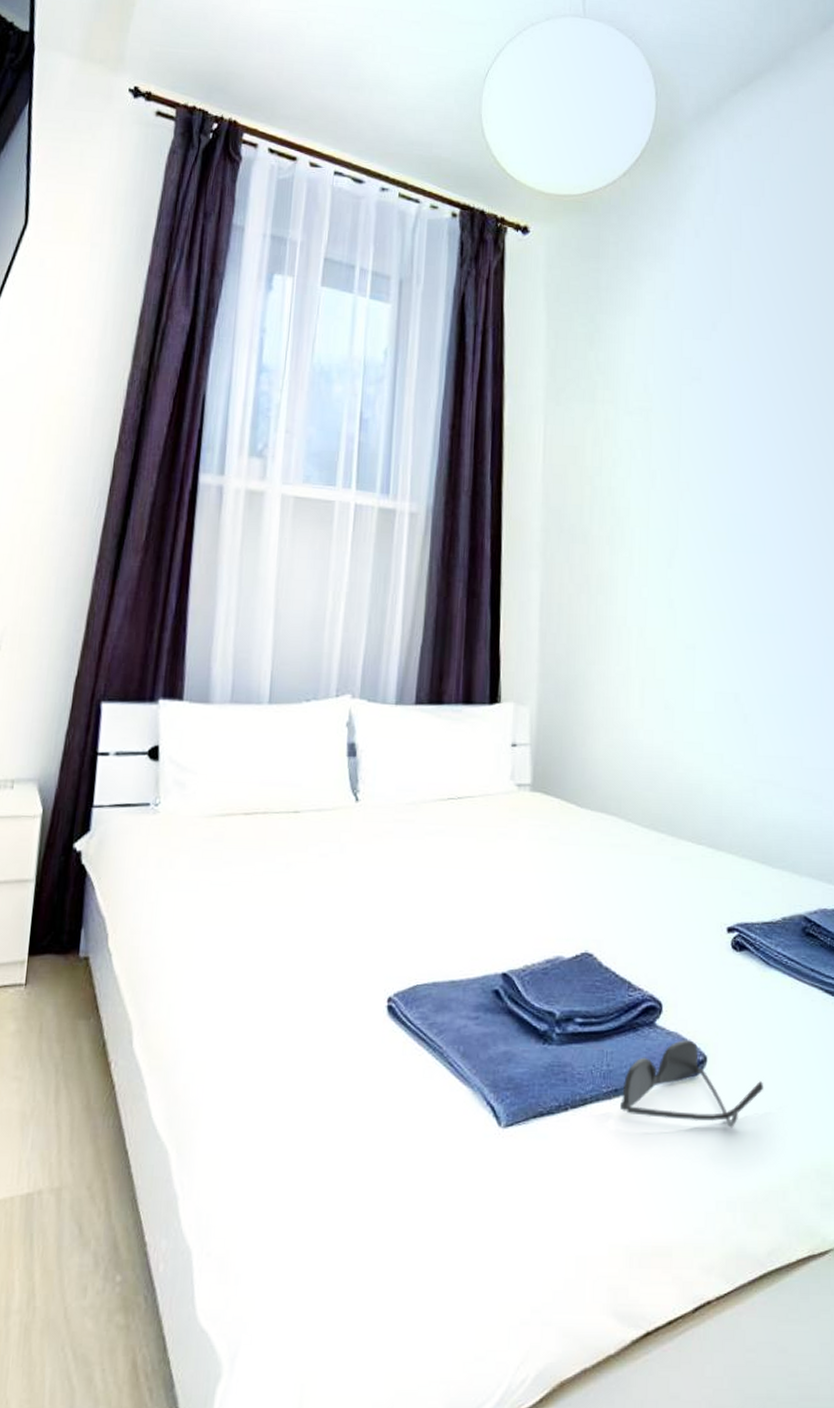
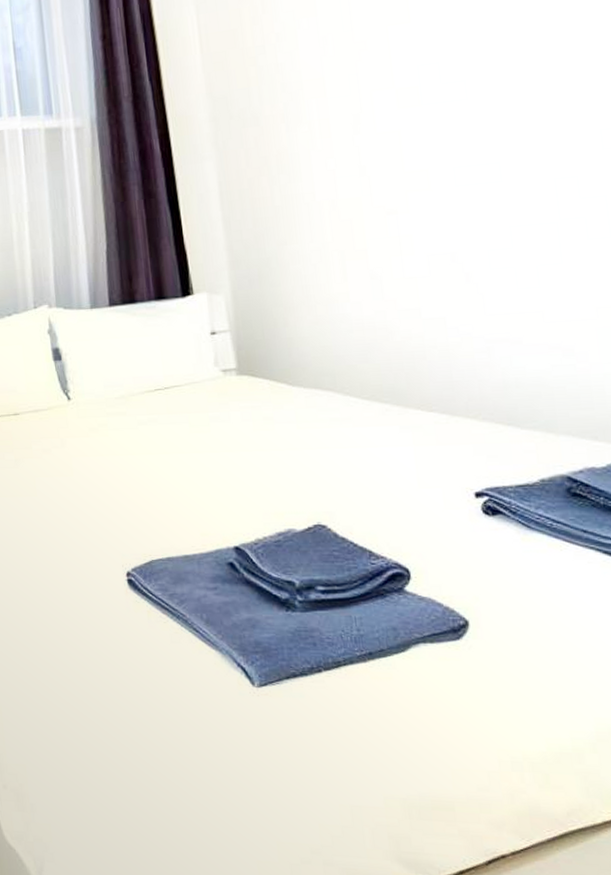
eyeglasses: present [620,1039,763,1128] -> none [377,604,540,691]

